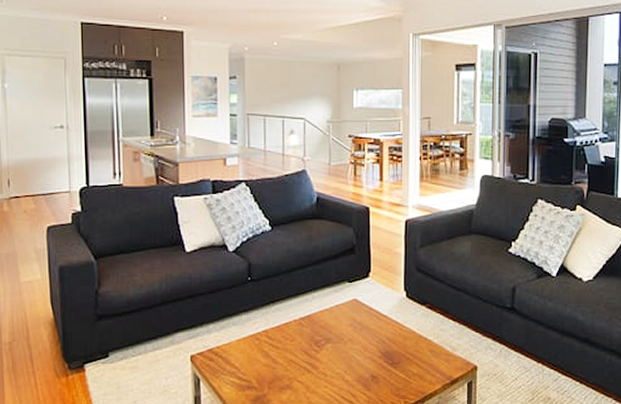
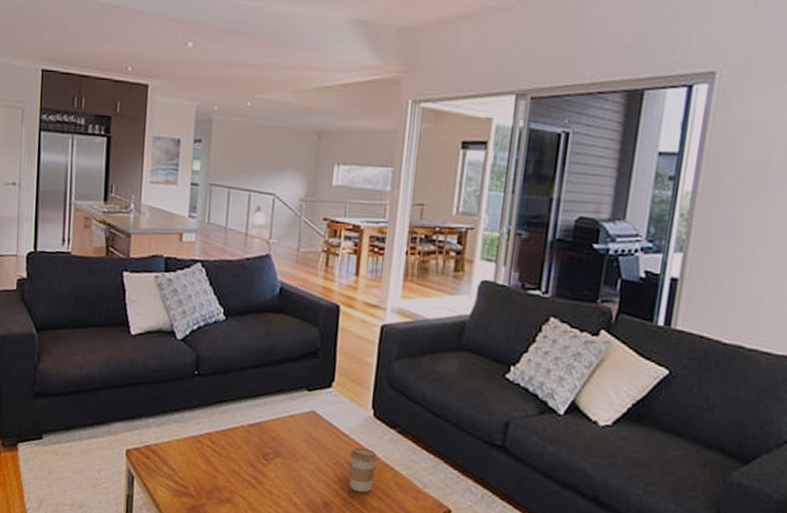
coffee cup: none [389,325,413,362] -> present [349,447,378,493]

